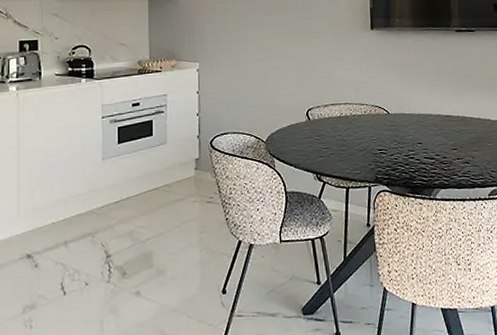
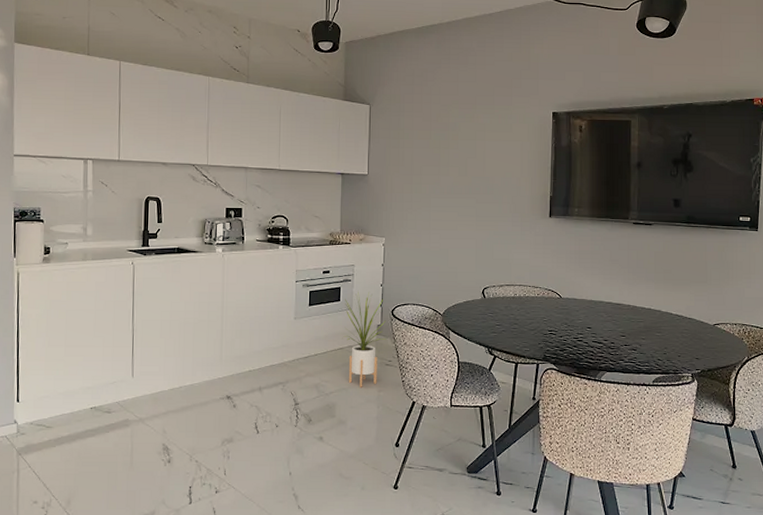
house plant: none [158,123,207,230] -> present [343,291,387,387]

